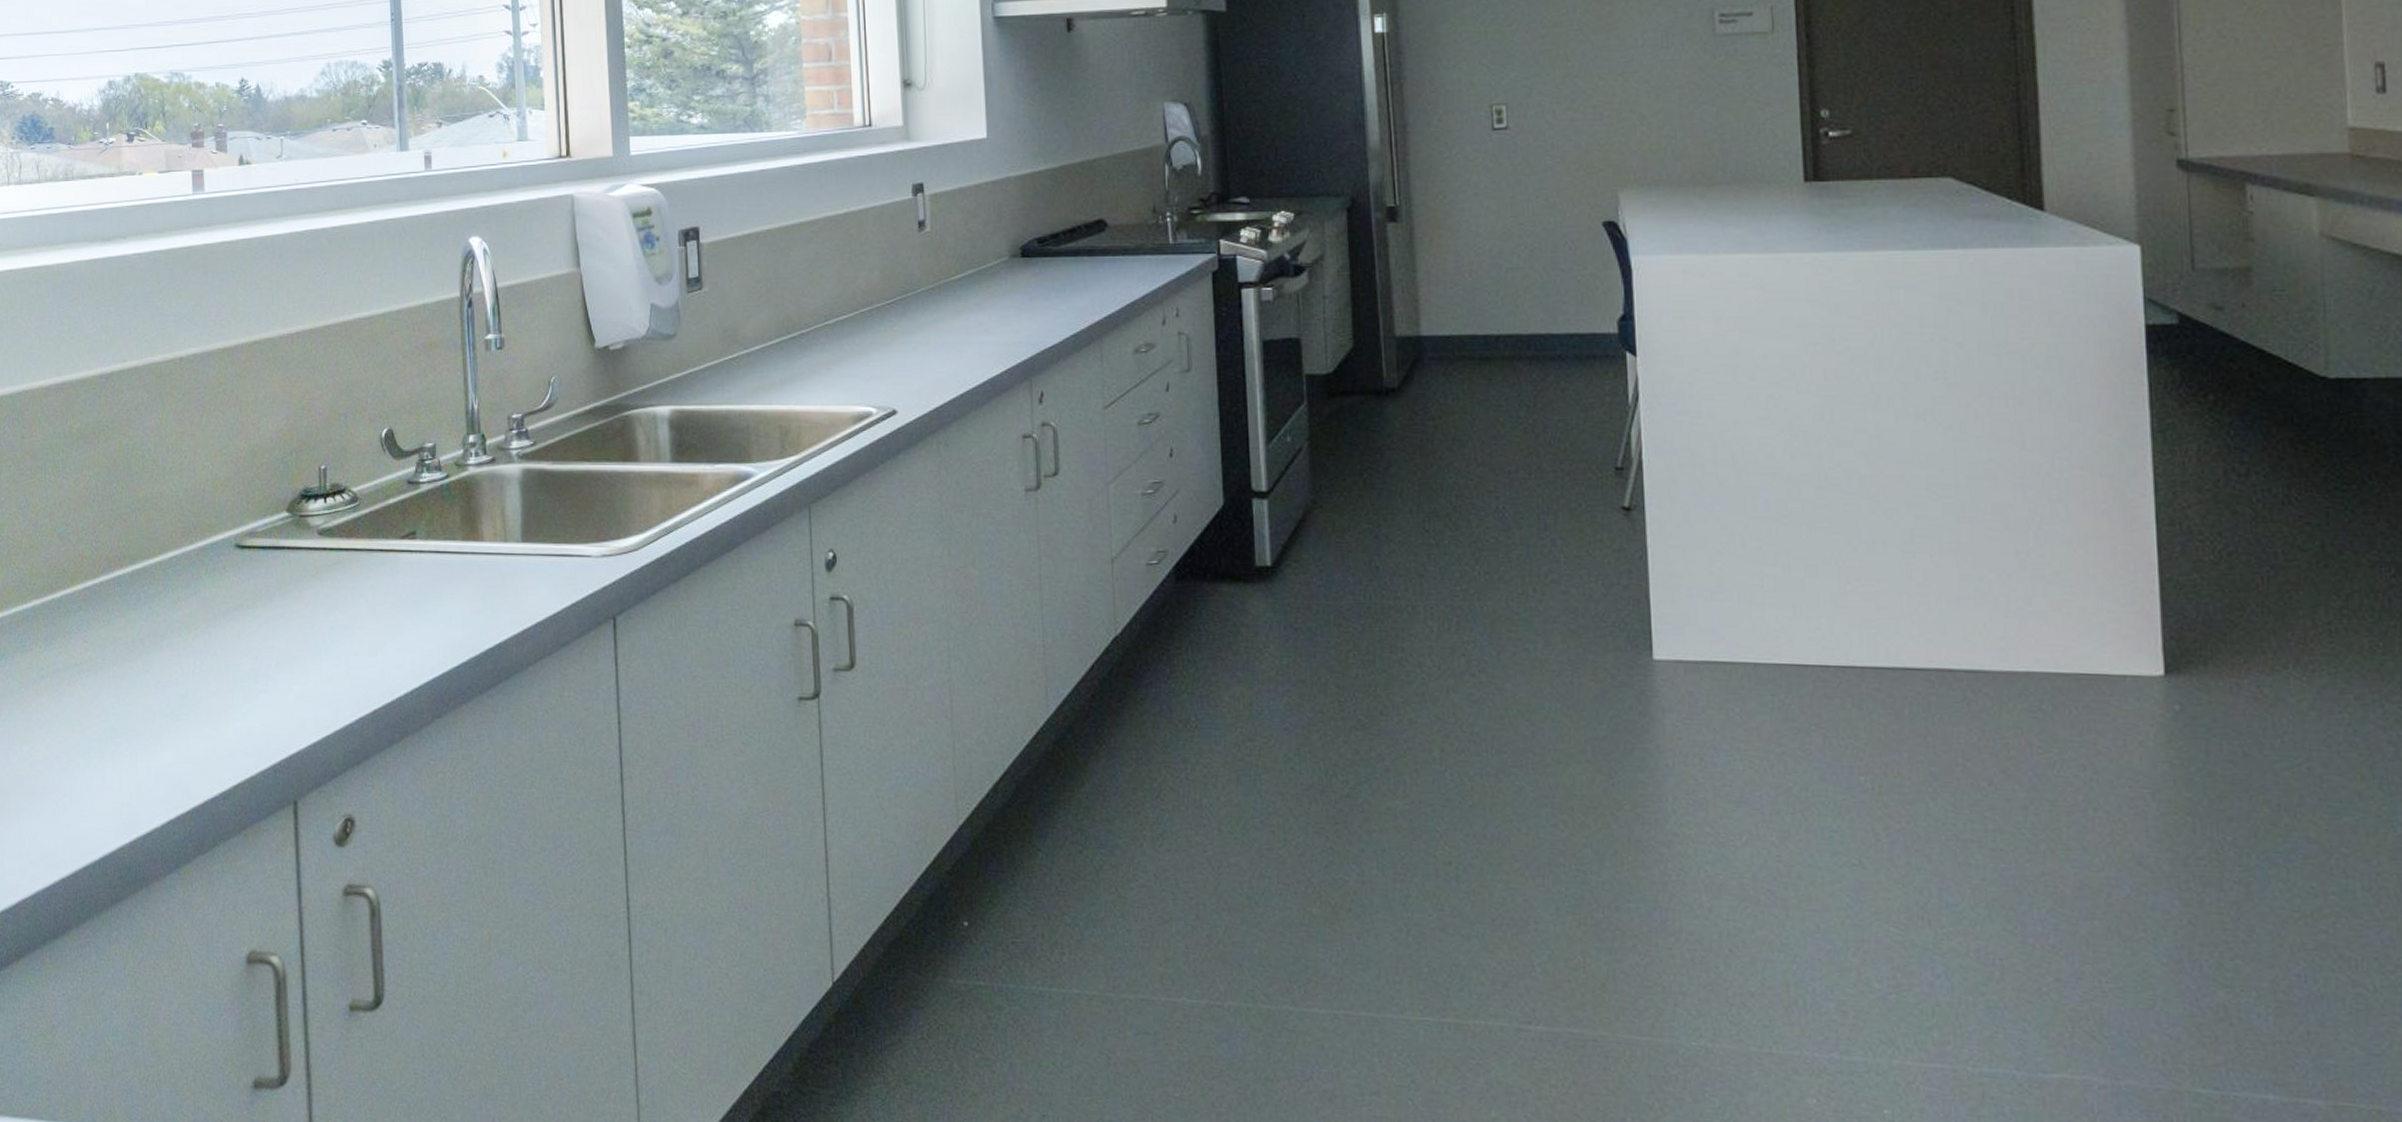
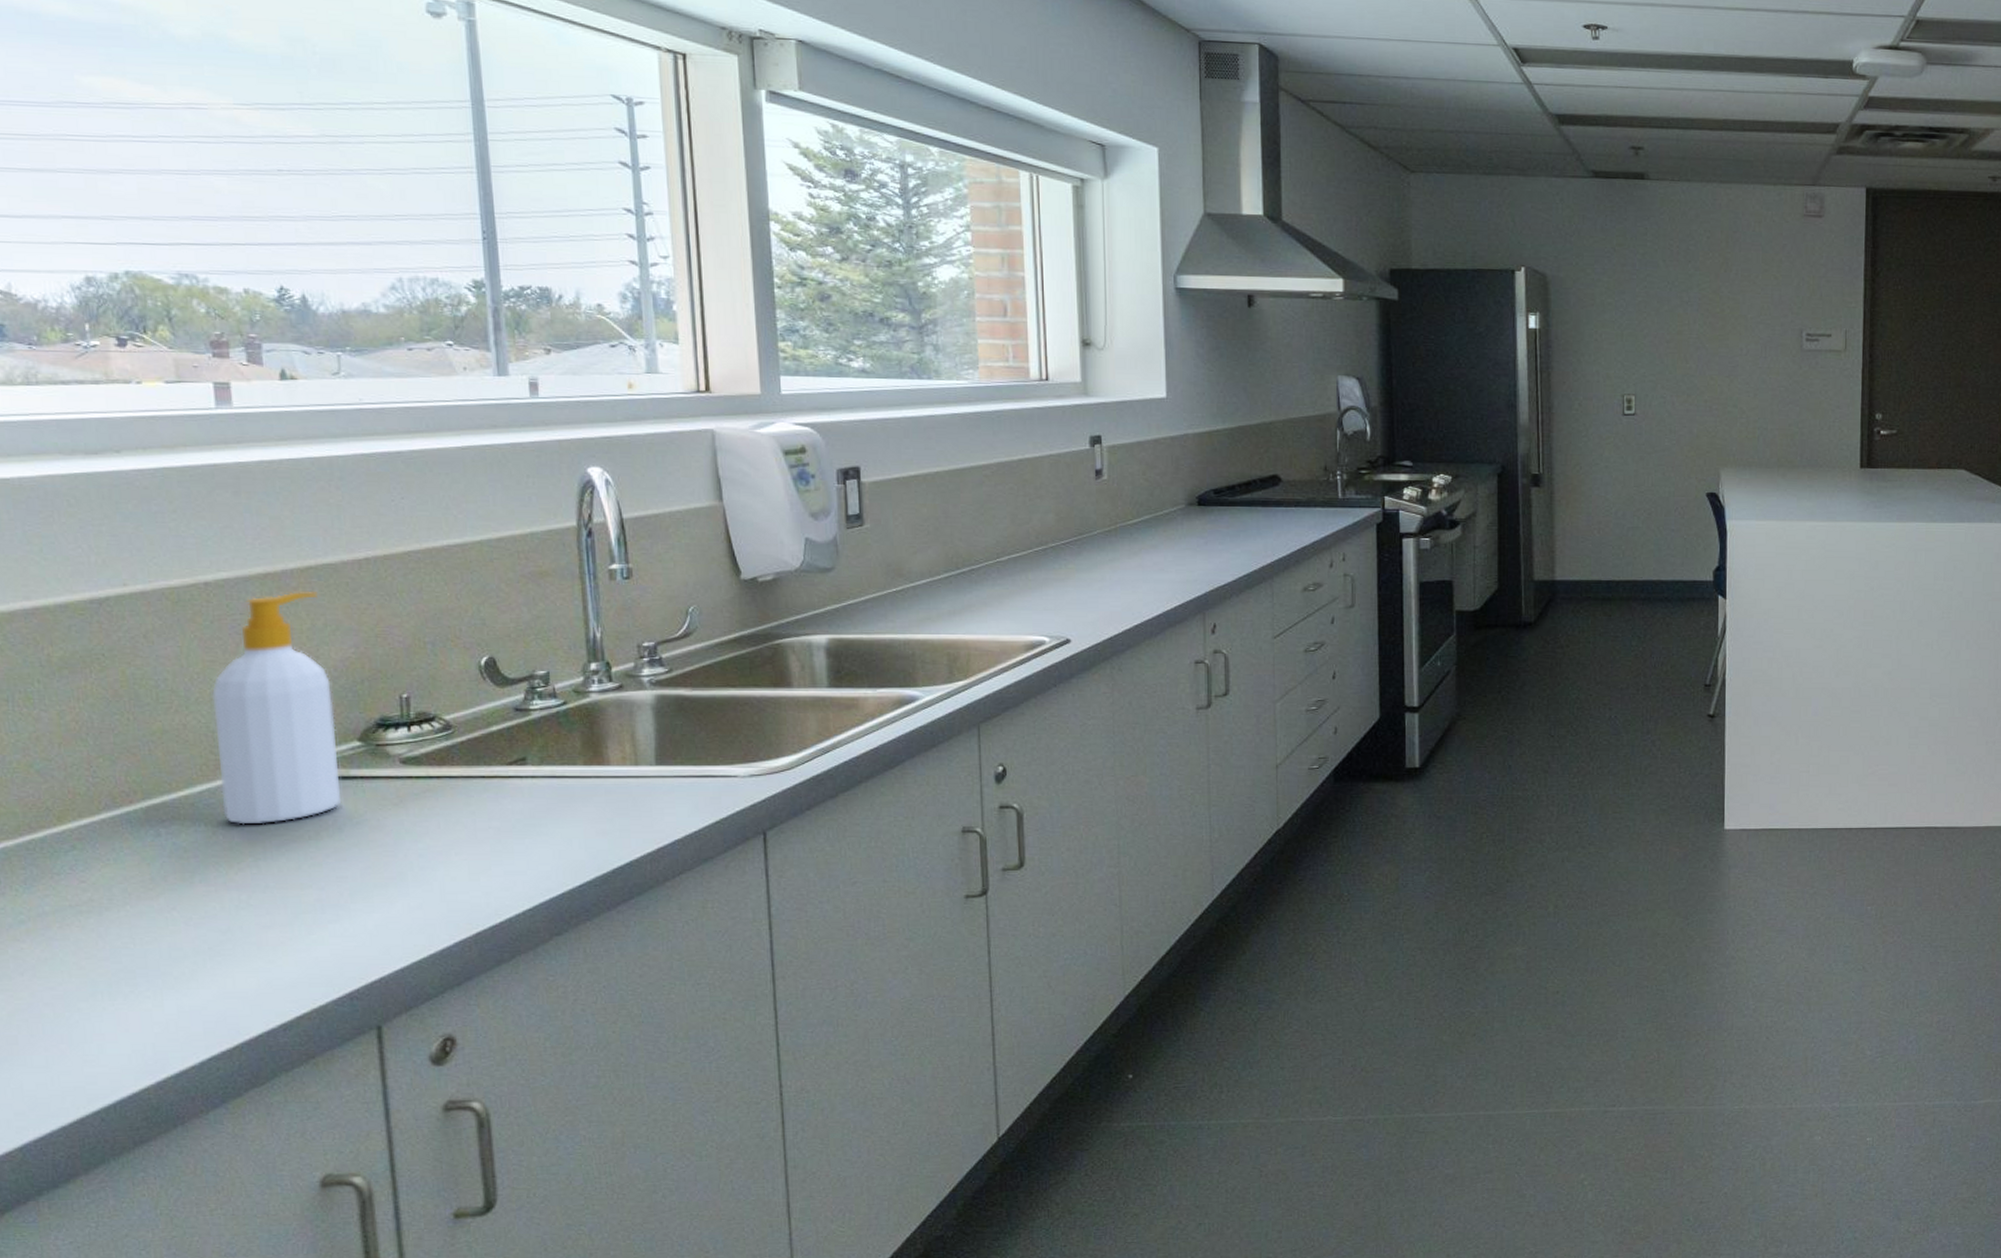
soap bottle: none [182,366,273,592] -> present [212,592,342,825]

